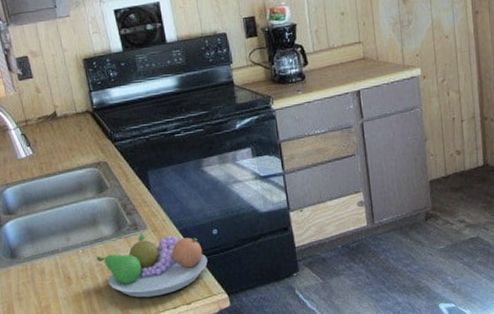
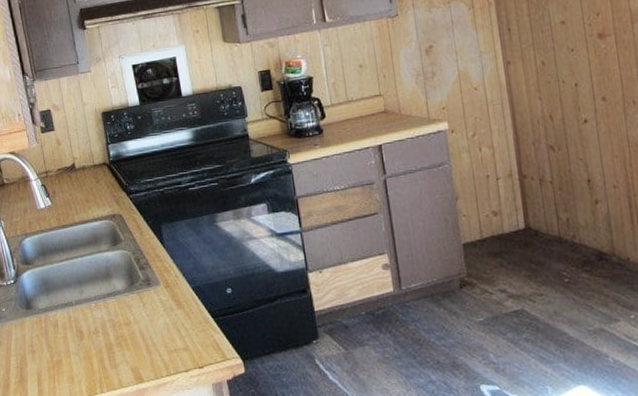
fruit bowl: present [97,232,208,298] -> none [109,288,221,358]

